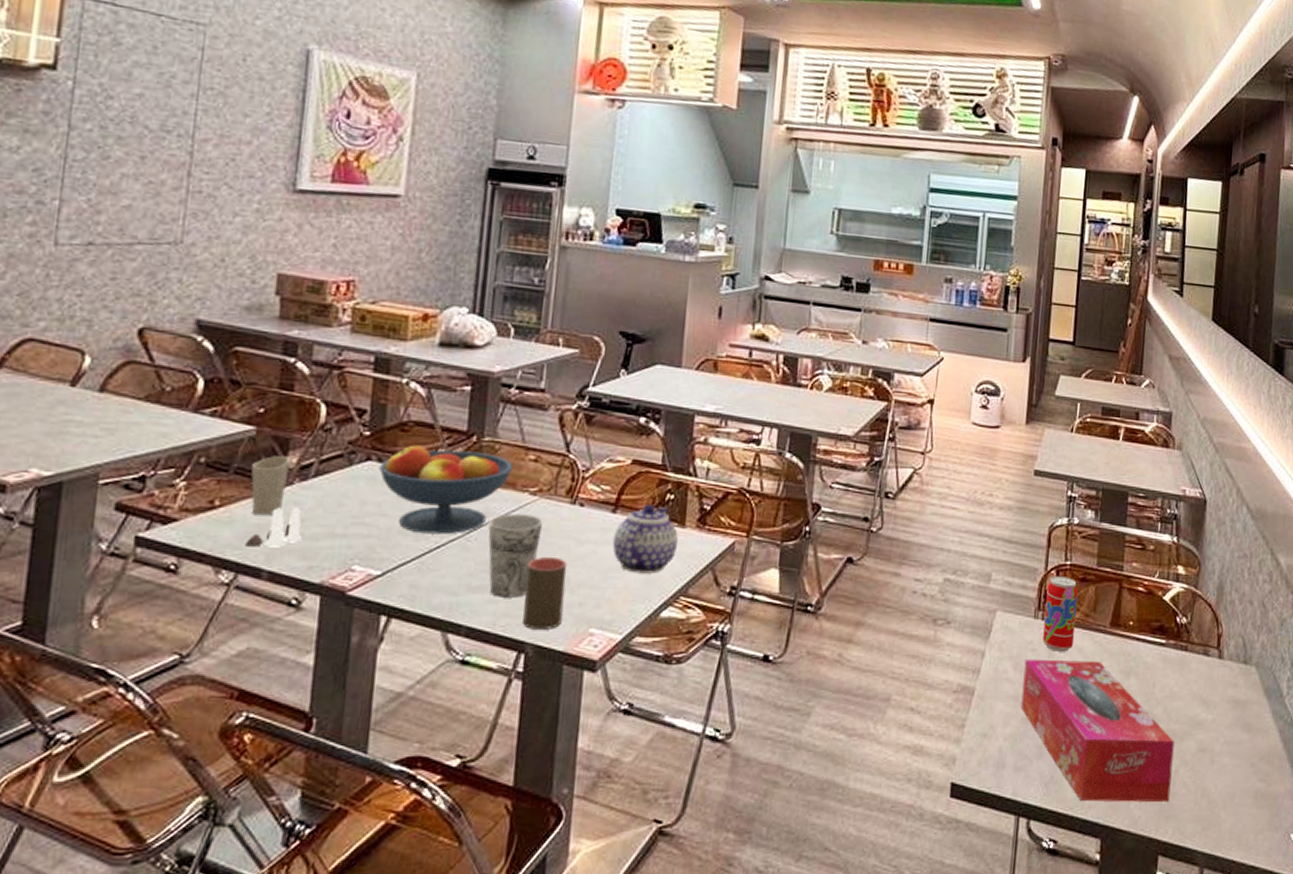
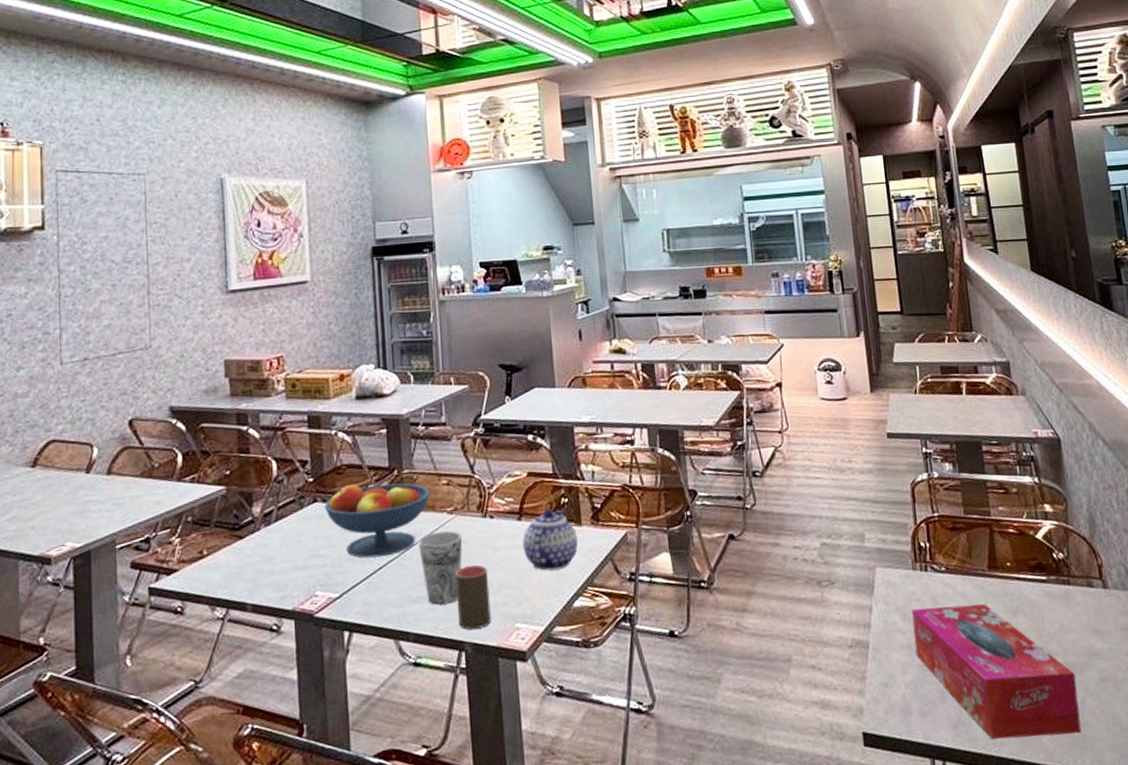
salt and pepper shaker set: present [245,507,303,548] -> none [231,548,274,586]
cup: present [251,456,291,516] -> none [227,508,256,559]
beverage can: present [1043,576,1079,652] -> none [920,528,956,599]

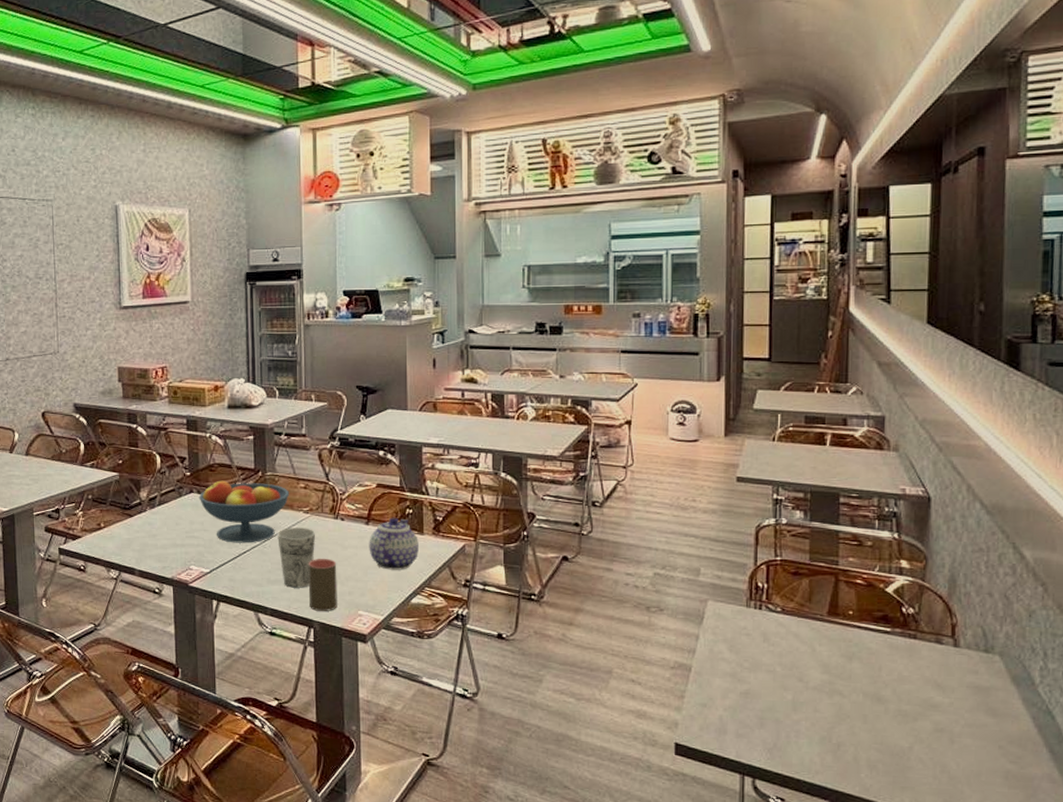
tissue box: present [911,604,1082,739] -> none [739,642,907,775]

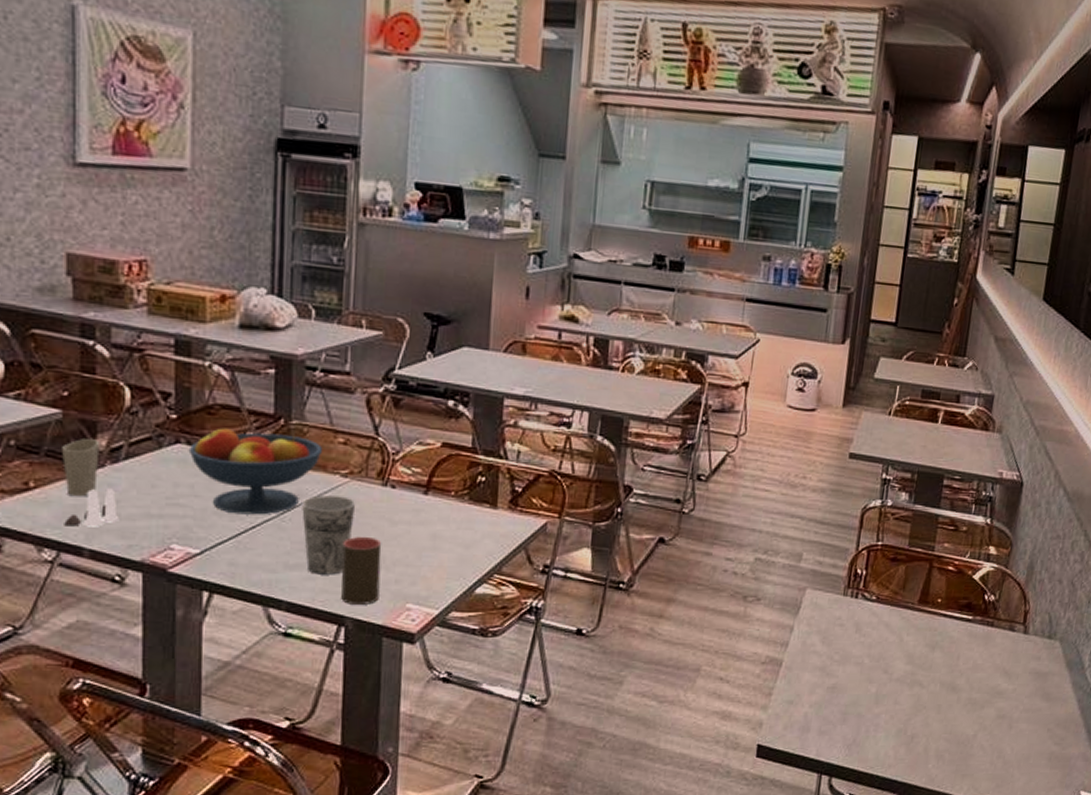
cup: none [120,492,143,533] -> present [62,439,100,497]
salt and pepper shaker set: none [122,526,157,554] -> present [64,488,119,527]
teapot: present [369,517,420,570] -> none [425,485,491,553]

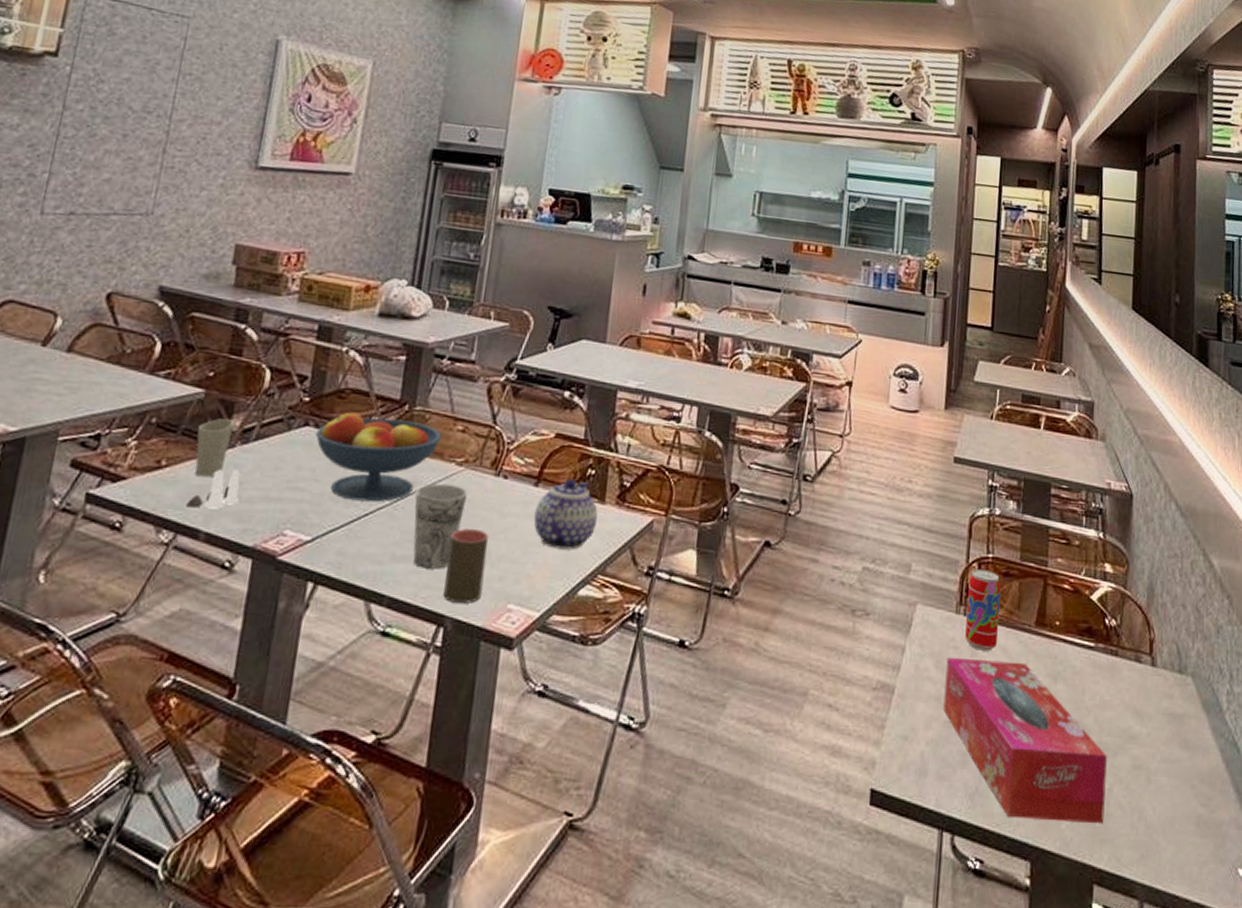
teapot: none [425,485,491,553] -> present [533,478,598,550]
tissue box: none [827,633,975,763] -> present [943,656,1107,824]
beverage can: none [851,556,889,627] -> present [965,569,1002,651]

